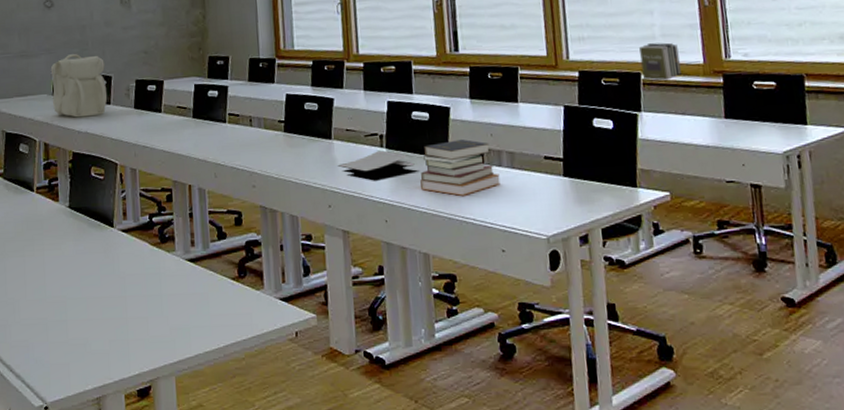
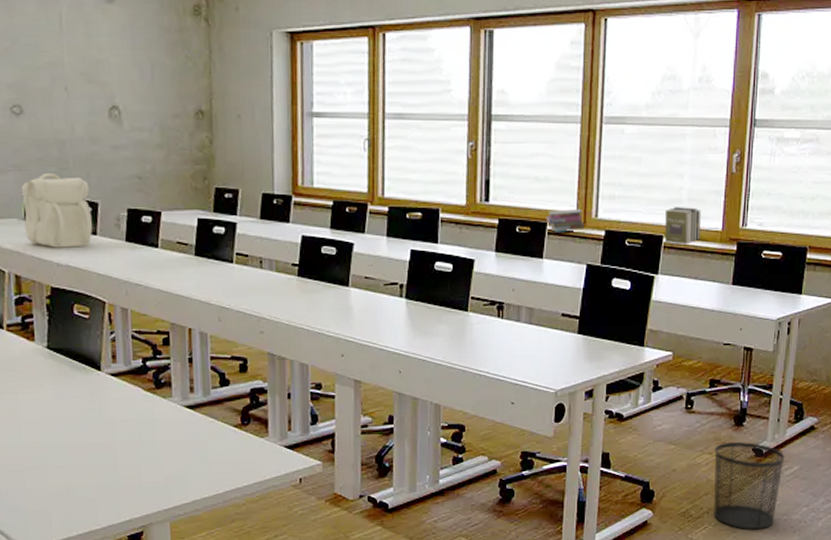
papers: present [337,150,421,182] -> none [353,300,439,333]
books: present [420,139,501,197] -> none [438,293,517,350]
books: none [516,51,557,76] -> present [546,208,585,232]
waste bin: none [736,290,824,395] -> present [714,442,785,530]

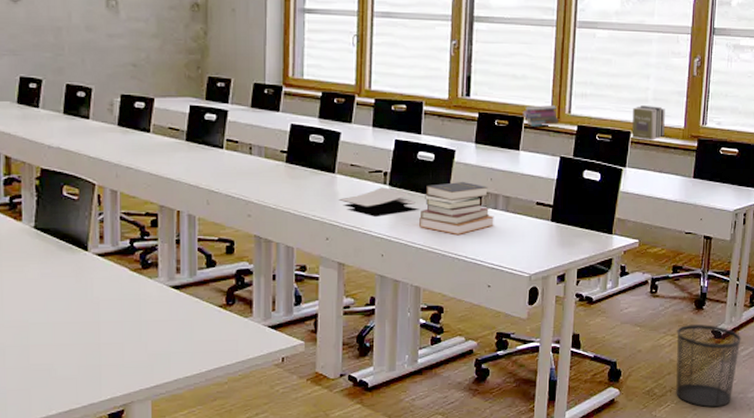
backpack: present [21,172,93,248] -> none [15,57,86,131]
papers: none [353,300,439,333] -> present [339,187,421,218]
books: none [438,293,517,350] -> present [419,182,494,236]

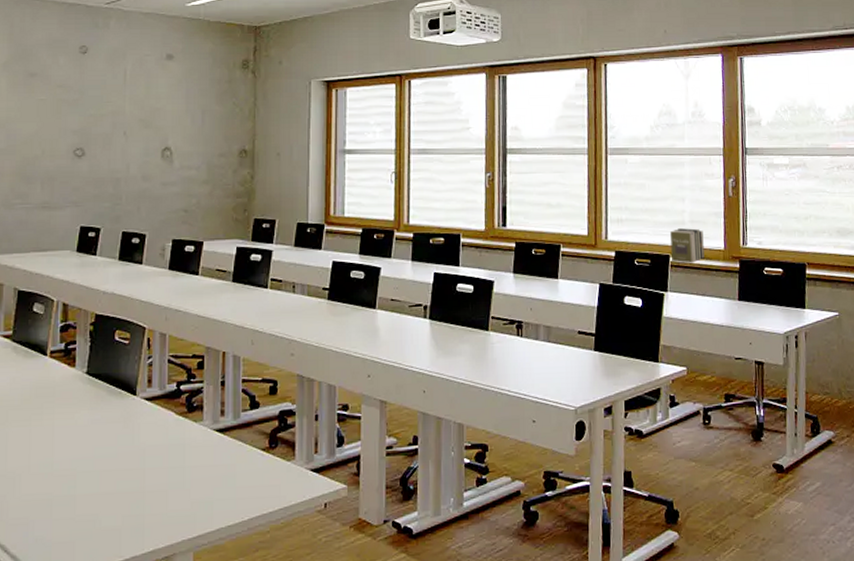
papers: present [339,187,421,218] -> none [380,321,461,353]
books: present [419,182,494,236] -> none [460,313,536,369]
books: present [523,104,559,126] -> none [559,231,596,254]
waste bin: present [676,324,741,408] -> none [735,458,806,552]

